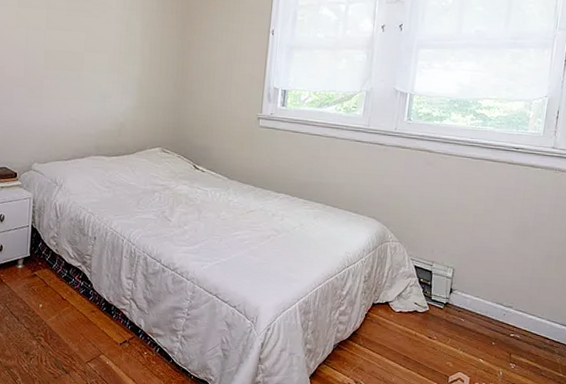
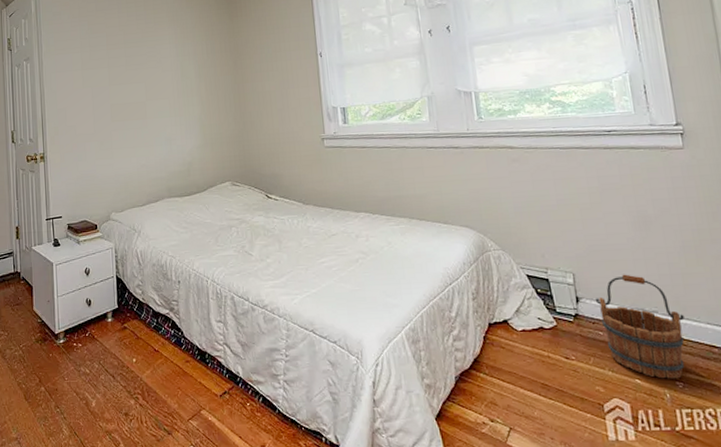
wooden bucket: none [465,273,532,361] -> present [596,274,685,379]

